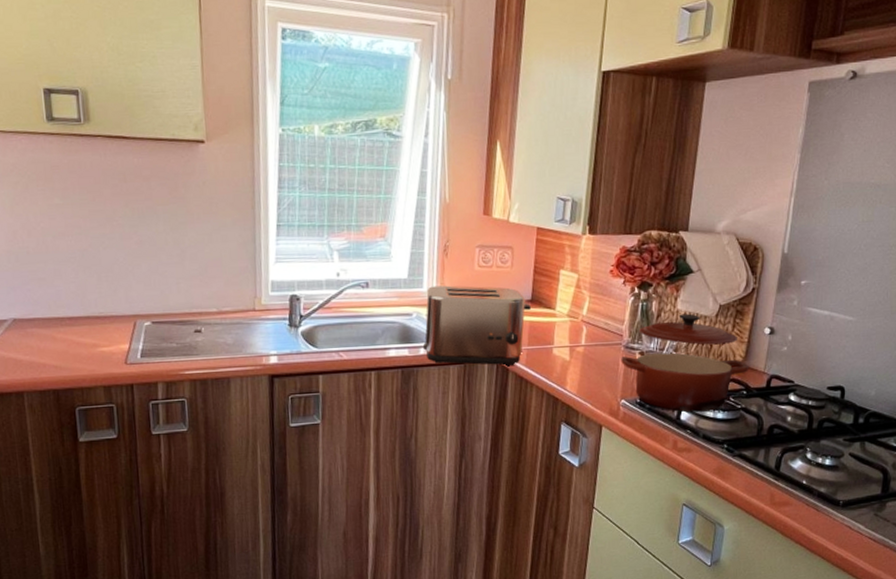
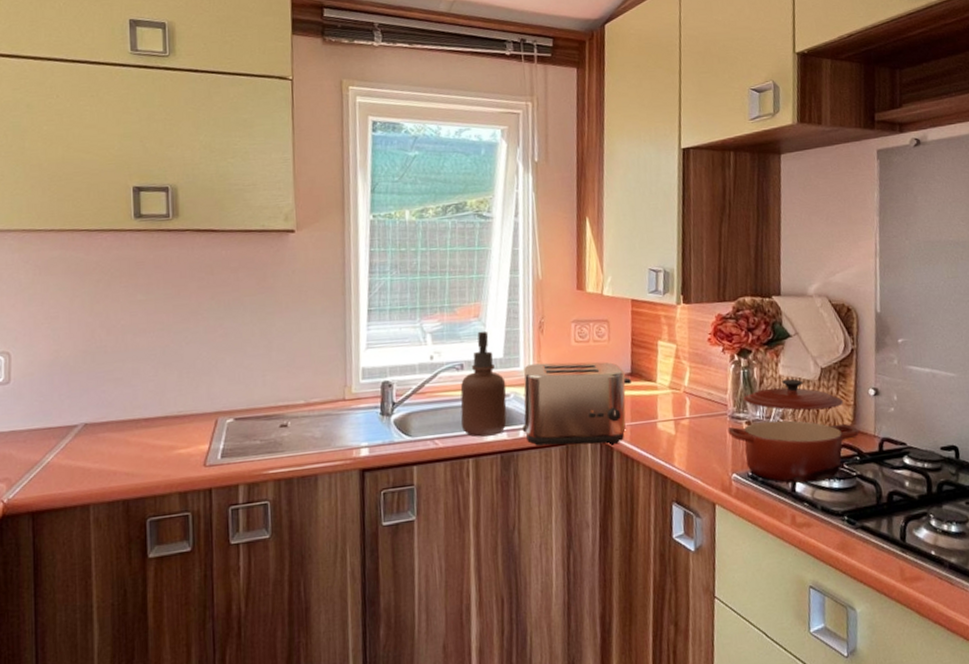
soap dispenser: none [364,251,410,353] -> present [460,331,507,438]

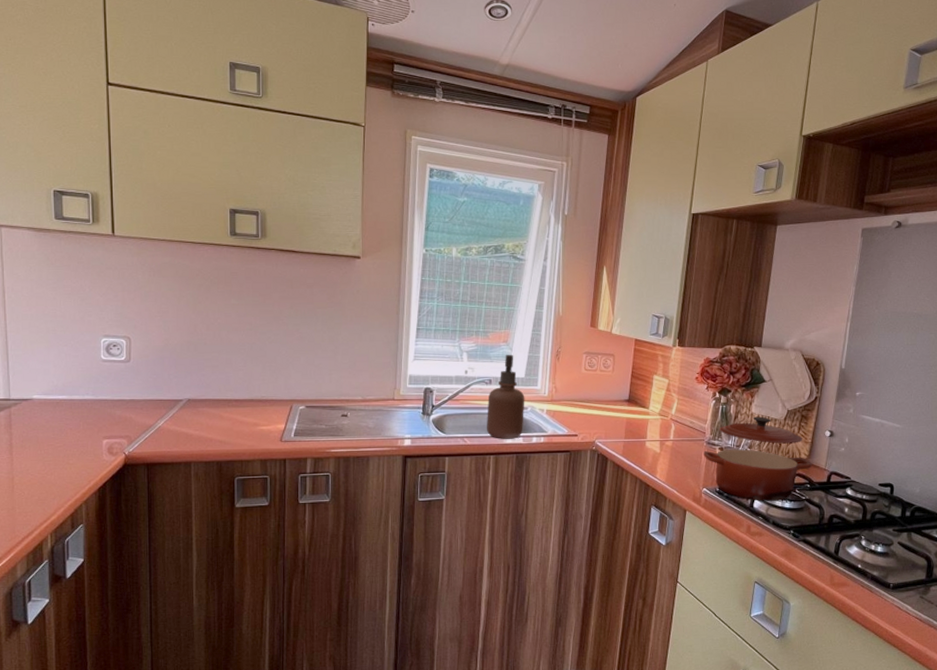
toaster: present [523,361,631,447] -> none [536,385,628,456]

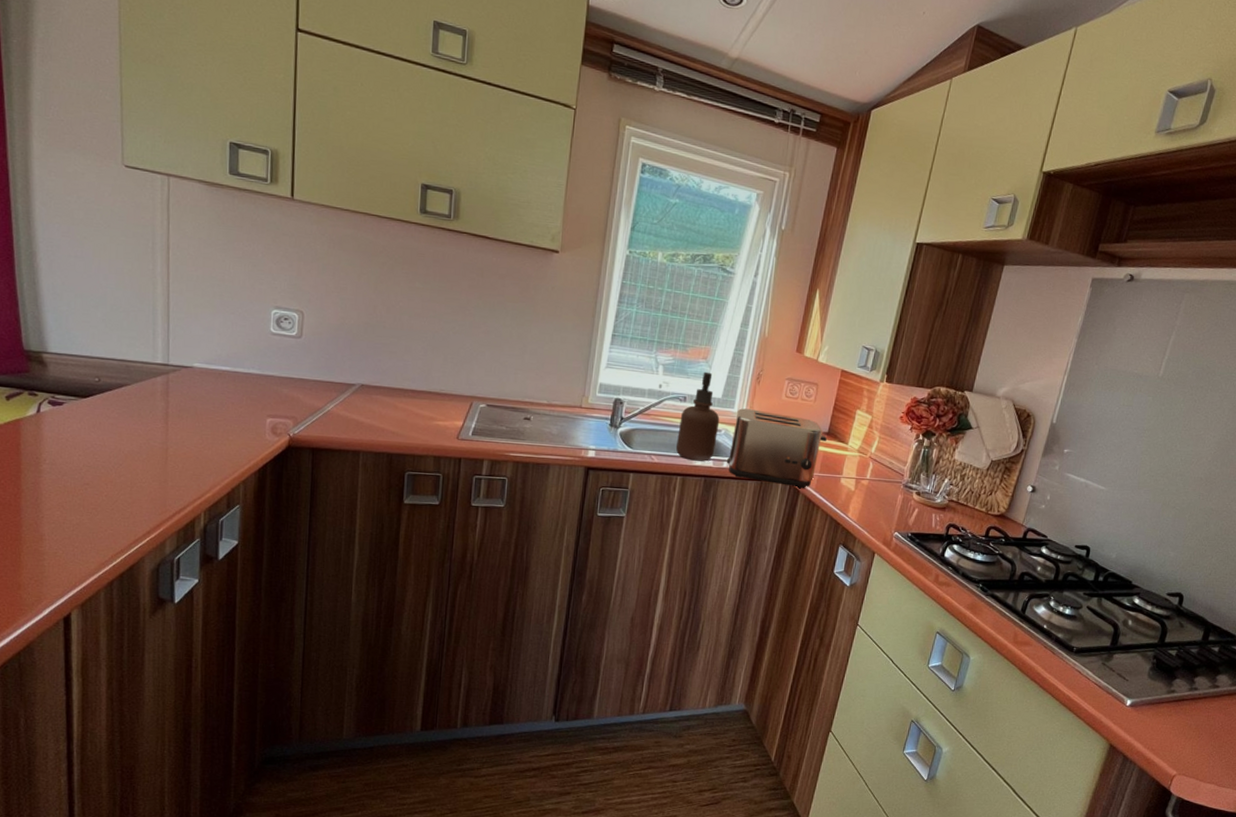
toaster: none [536,385,628,456] -> present [727,408,827,489]
saucepan: present [703,416,813,502] -> none [899,463,1010,553]

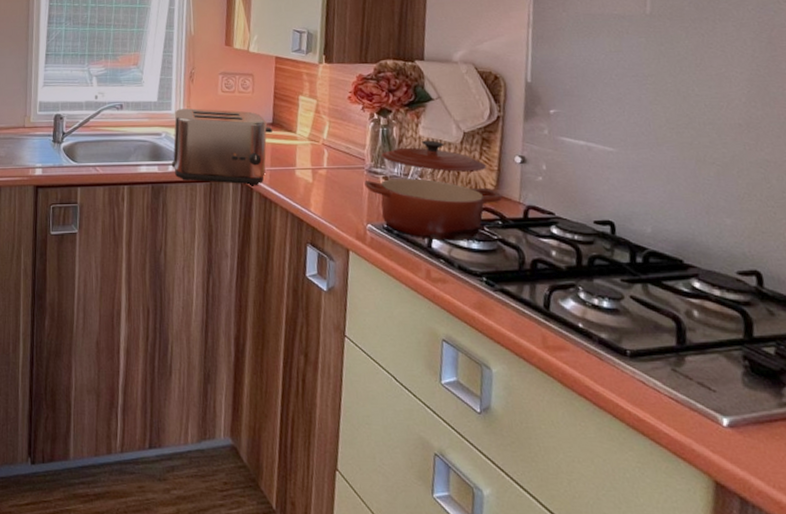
soap dispenser: present [675,371,720,462] -> none [118,77,159,169]
saucepan: none [899,463,1010,553] -> present [364,140,503,242]

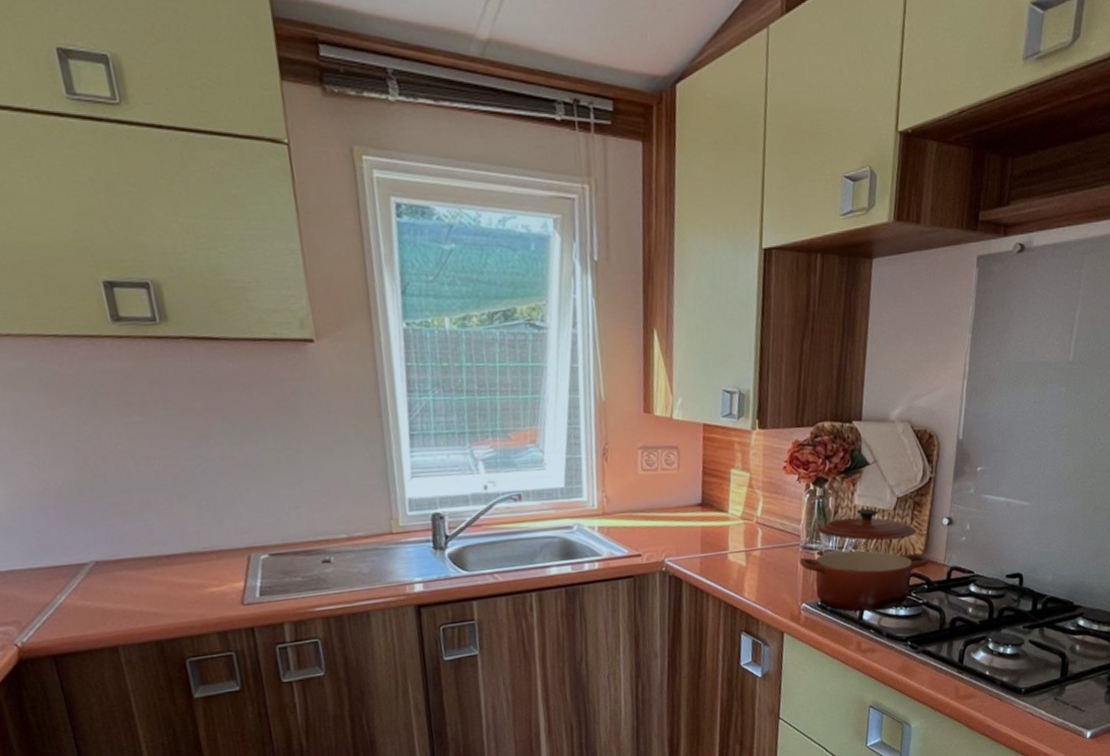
toaster: present [172,108,272,186] -> none [587,491,702,580]

